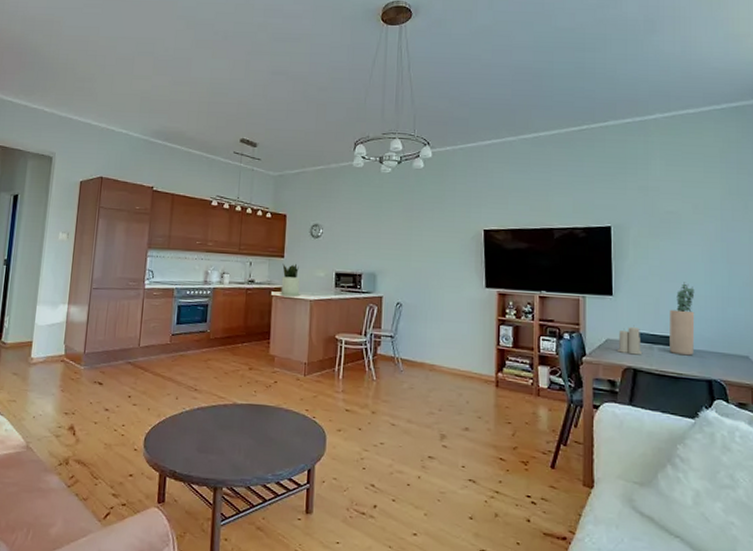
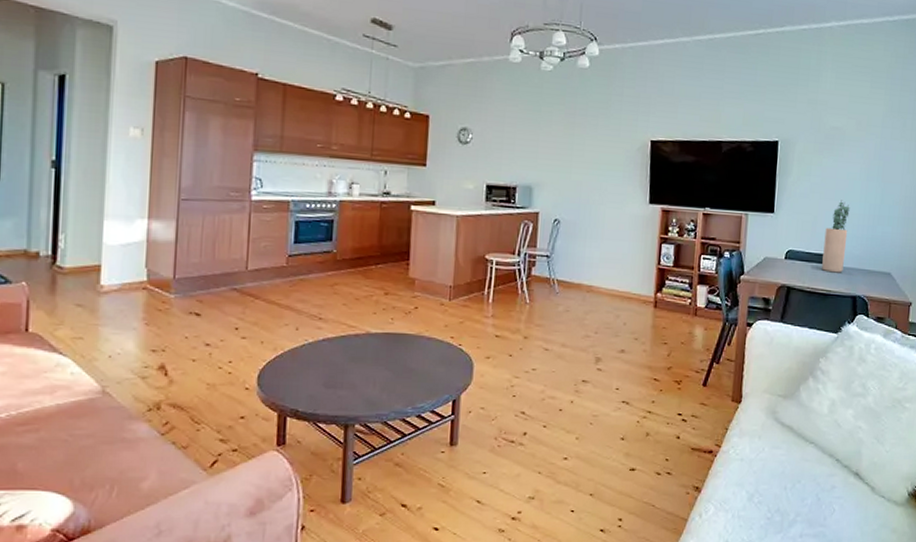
planter: present [279,263,301,297] -> none [420,173,446,212]
candle: present [618,325,643,355] -> none [774,243,797,273]

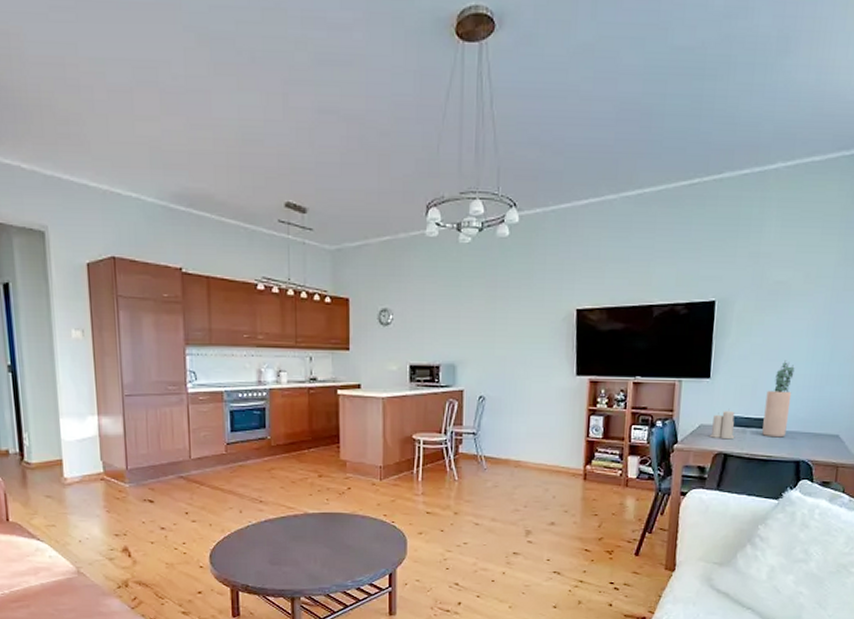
candle: none [774,243,797,273] -> present [710,408,735,440]

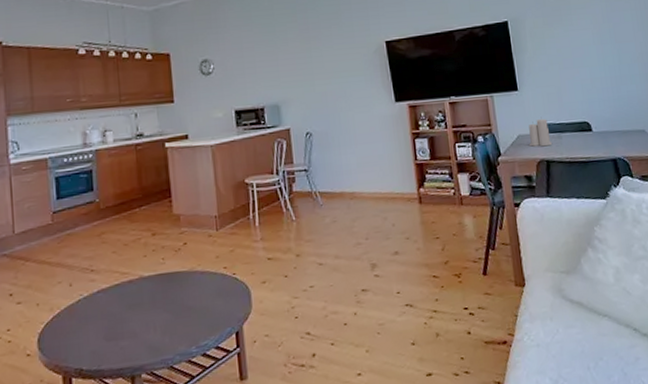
vase: present [762,360,795,438] -> none [571,67,598,140]

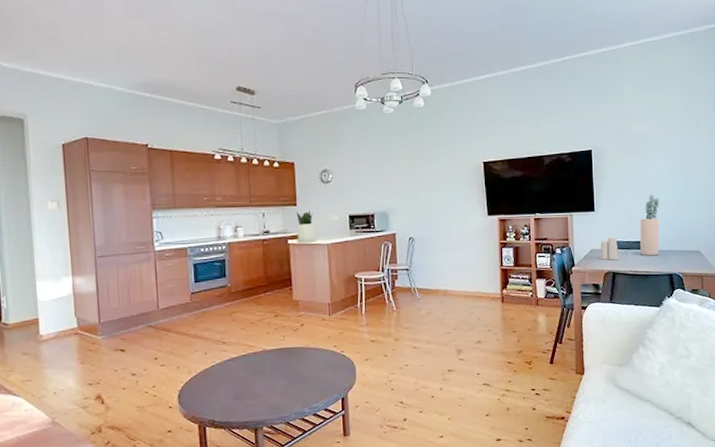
planter: none [173,106,200,146] -> present [296,210,318,243]
vase: none [571,67,598,140] -> present [640,193,660,256]

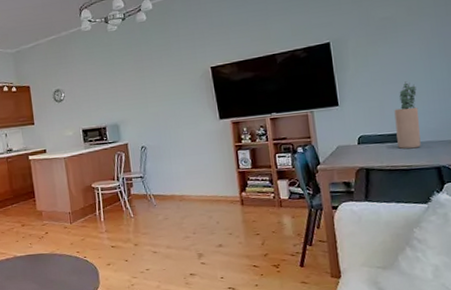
planter: present [296,210,318,243] -> none [34,127,55,159]
candle: present [600,235,620,261] -> none [349,129,373,156]

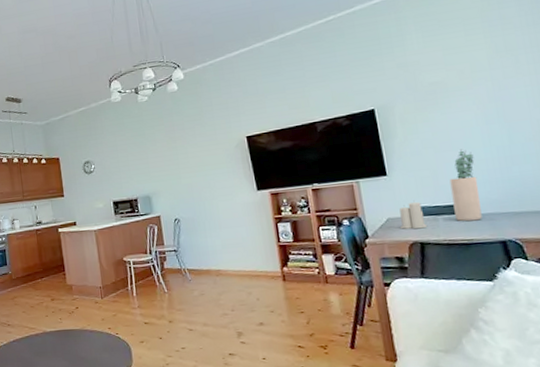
candle: none [349,129,373,156] -> present [399,200,428,229]

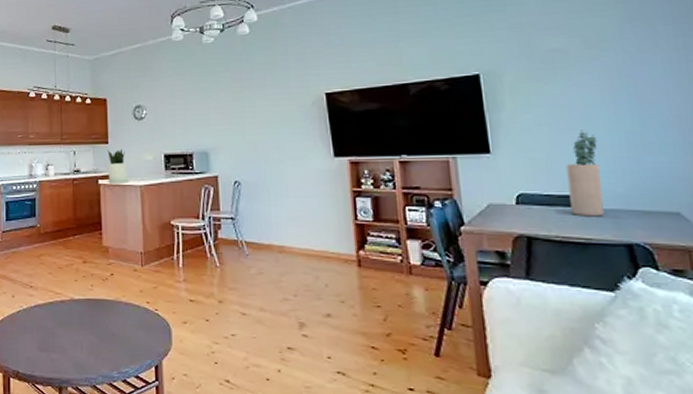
planter: none [64,199,85,231] -> present [107,148,130,184]
candle: present [399,200,428,229] -> none [503,185,537,220]

